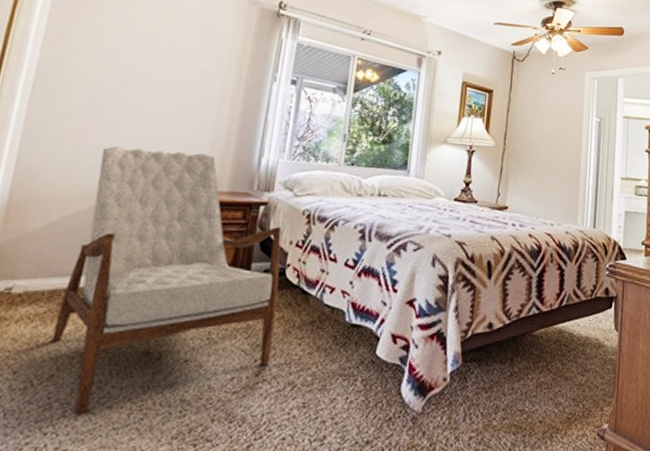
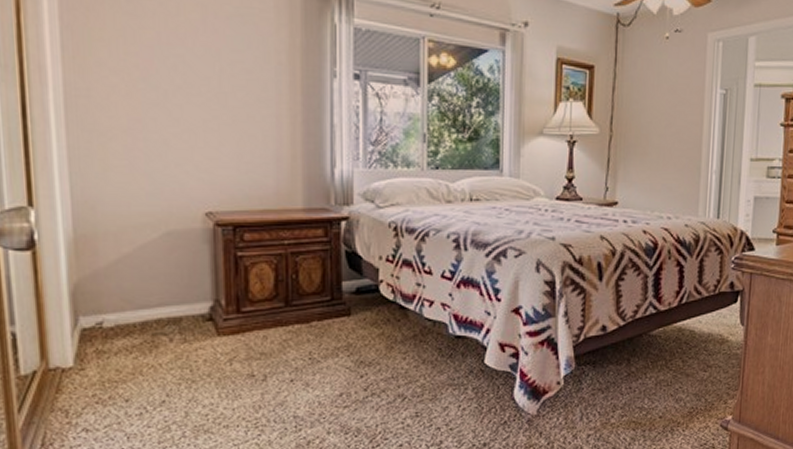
armchair: present [52,146,281,416] -> none [154,168,376,435]

